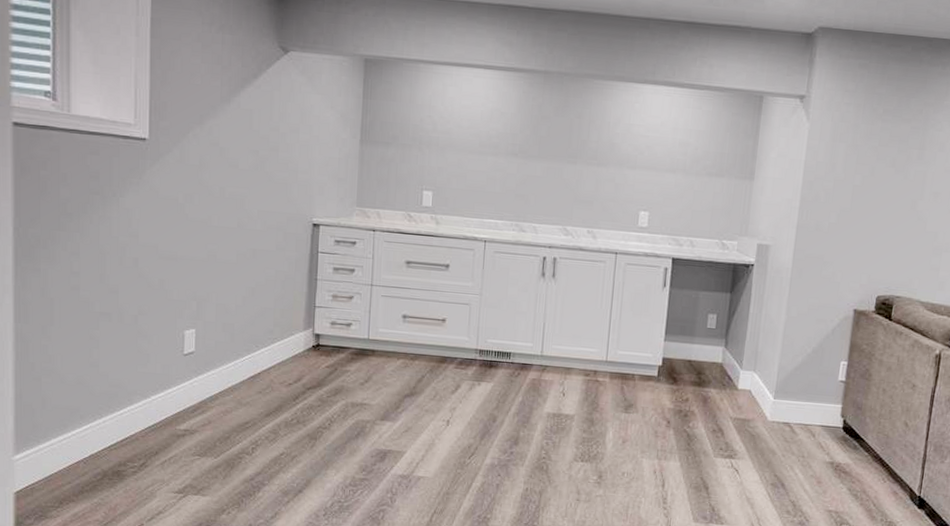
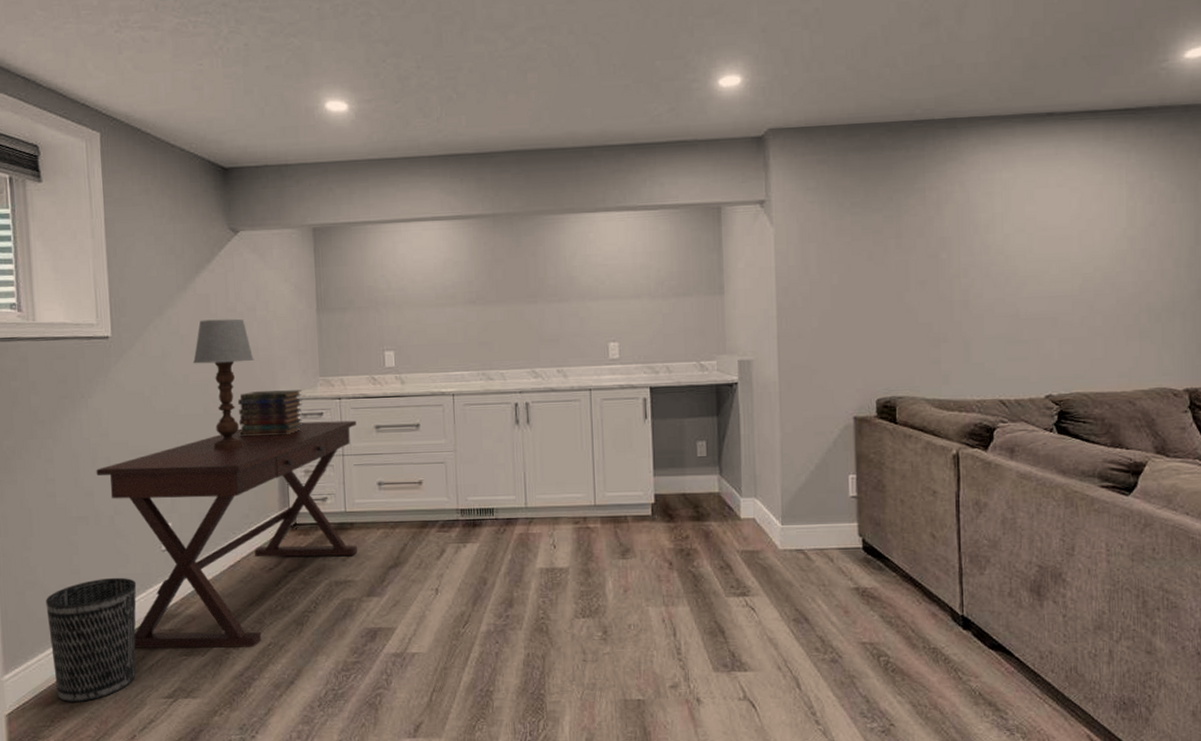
wastebasket: none [62,374,155,489] -> present [46,577,137,703]
desk: none [123,247,388,455] -> present [96,420,357,649]
table lamp: none [230,135,293,266] -> present [192,318,254,450]
book stack: none [271,212,337,259] -> present [237,390,302,437]

